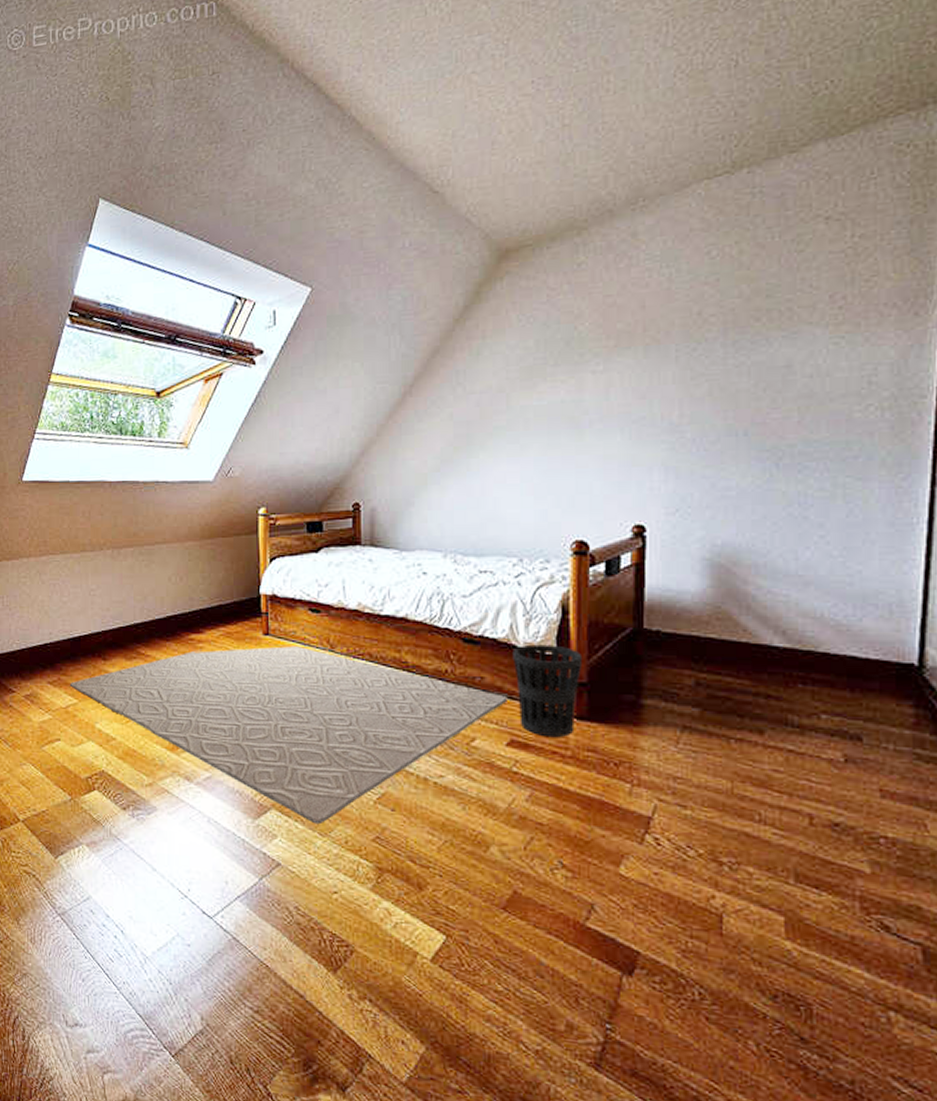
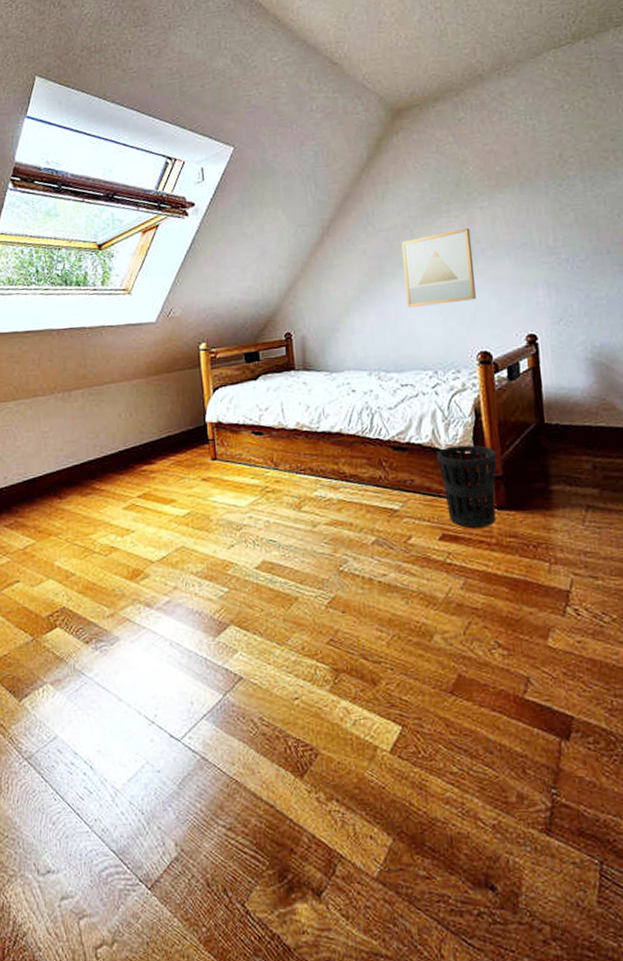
rug: present [69,646,508,825] -> none [26,468,436,635]
wall art: none [494,394,578,484] -> present [401,227,476,307]

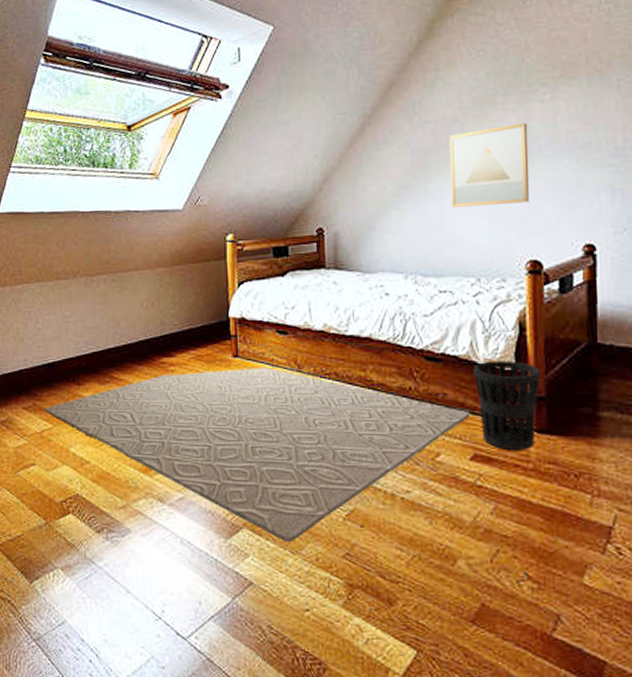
rug: none [26,468,436,635] -> present [44,368,470,543]

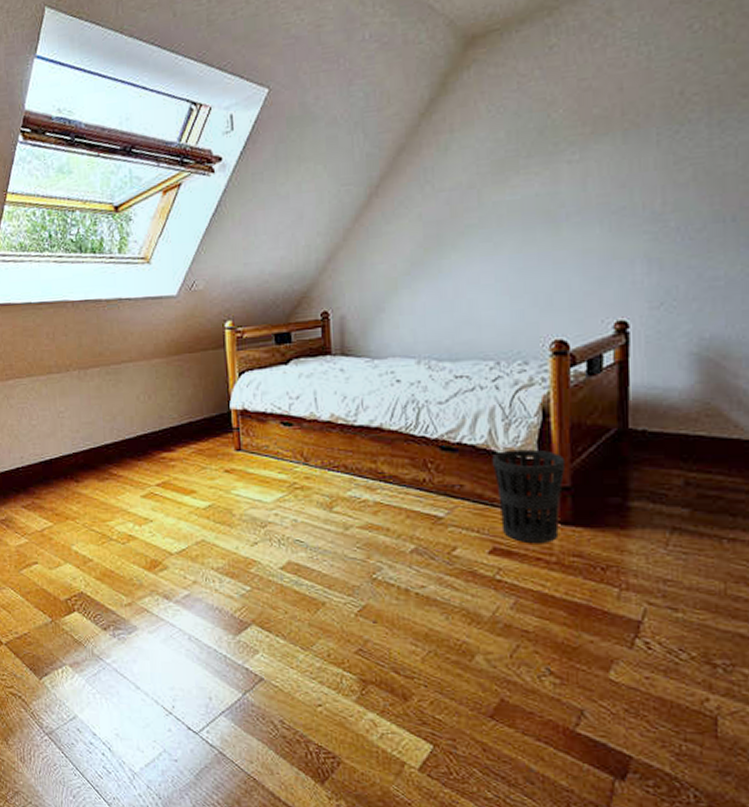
rug: present [44,368,470,543] -> none [43,461,489,639]
wall art: present [449,122,529,207] -> none [465,187,555,285]

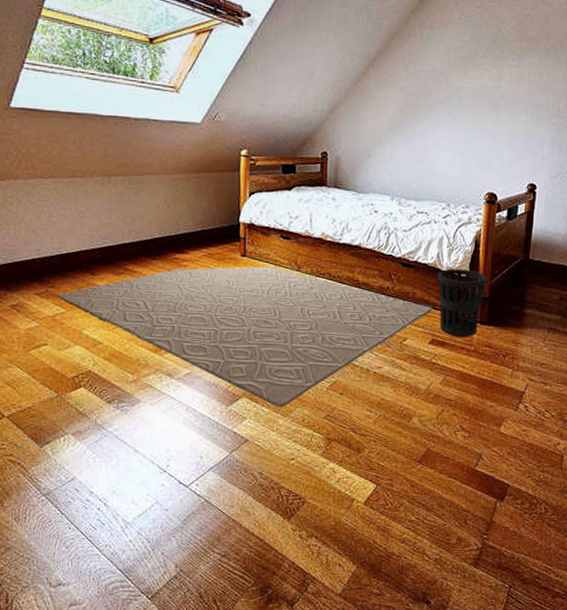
rug: none [43,461,489,639] -> present [57,266,432,408]

